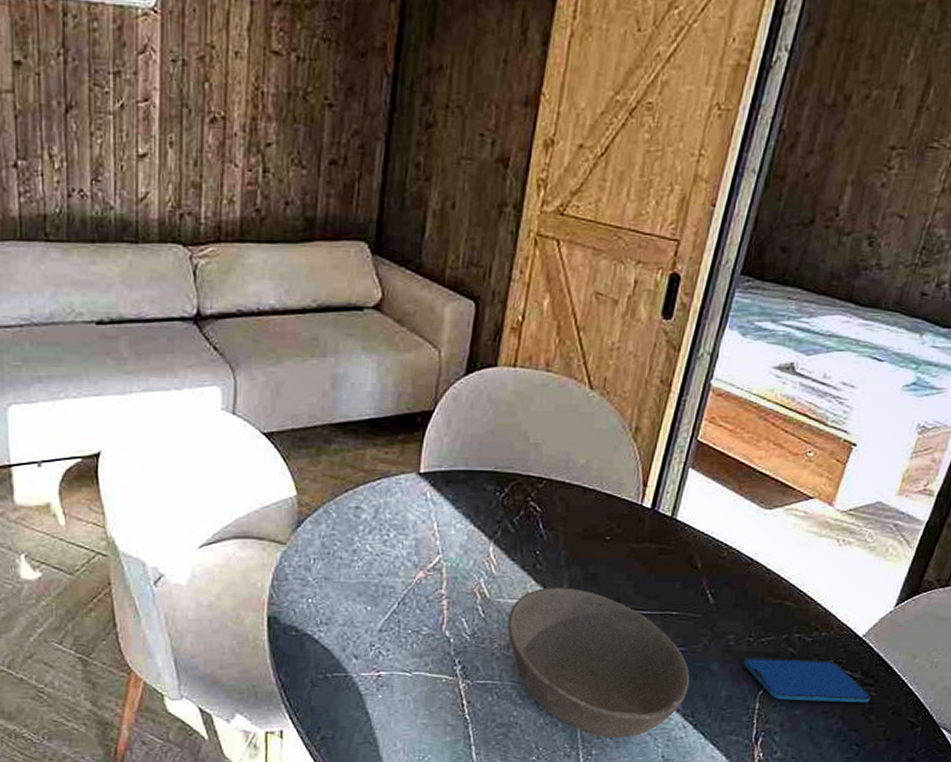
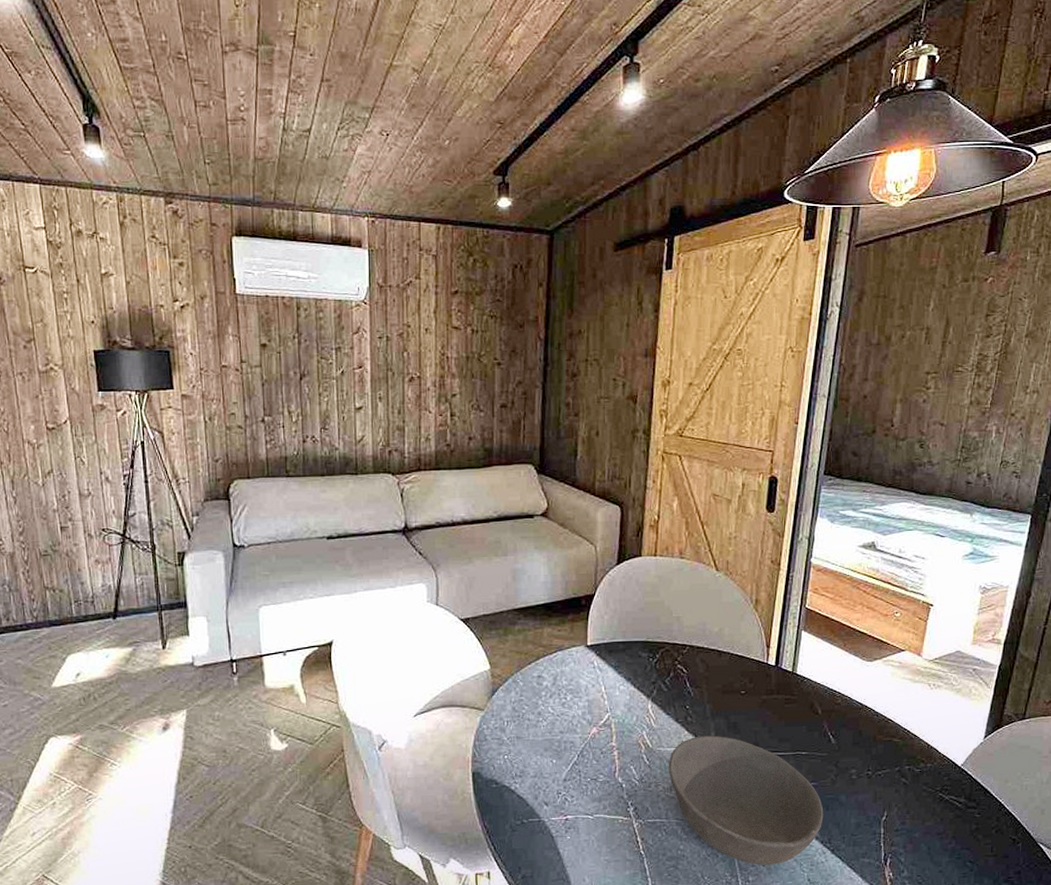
smartphone: present [743,658,871,703] -> none [866,788,975,825]

